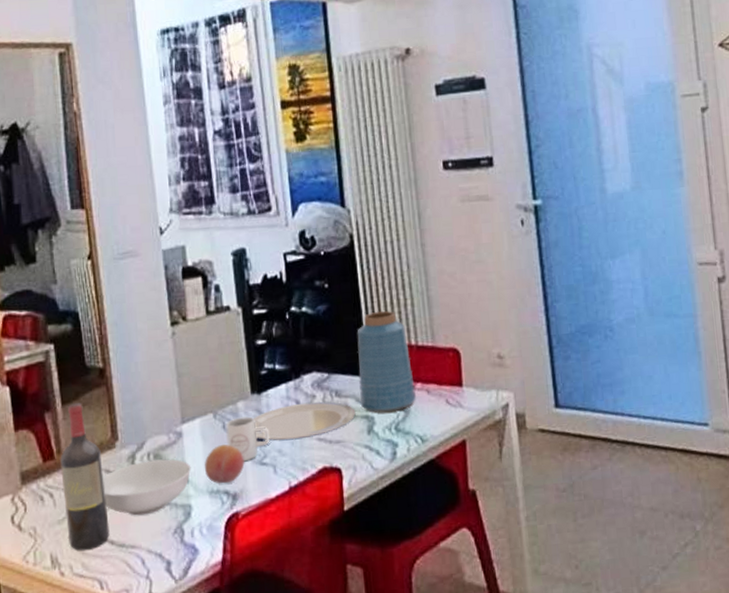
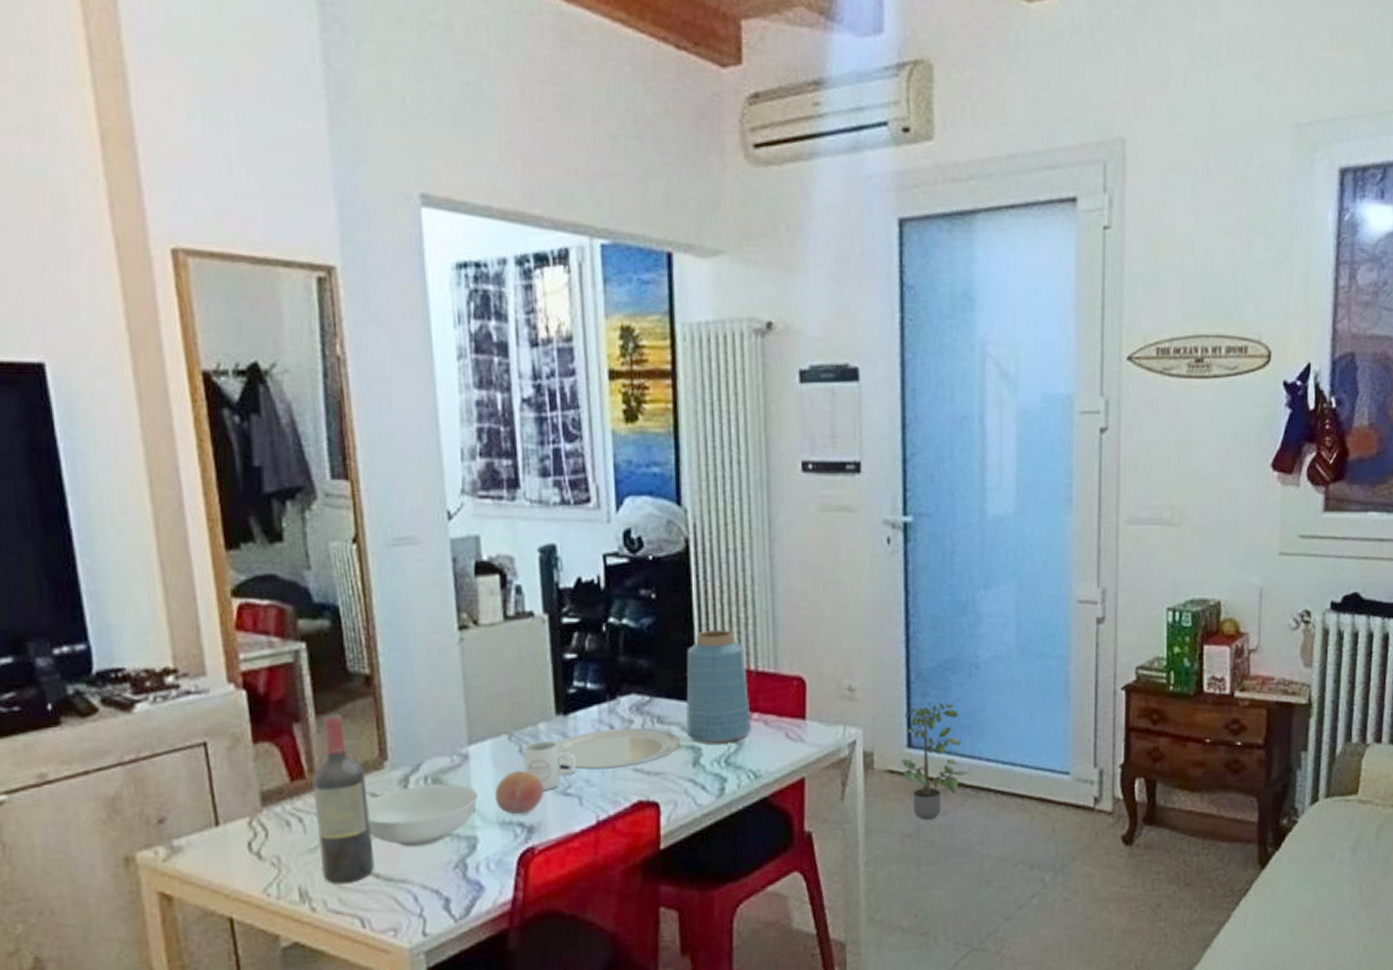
potted plant: none [549,364,615,474] -> present [900,702,971,819]

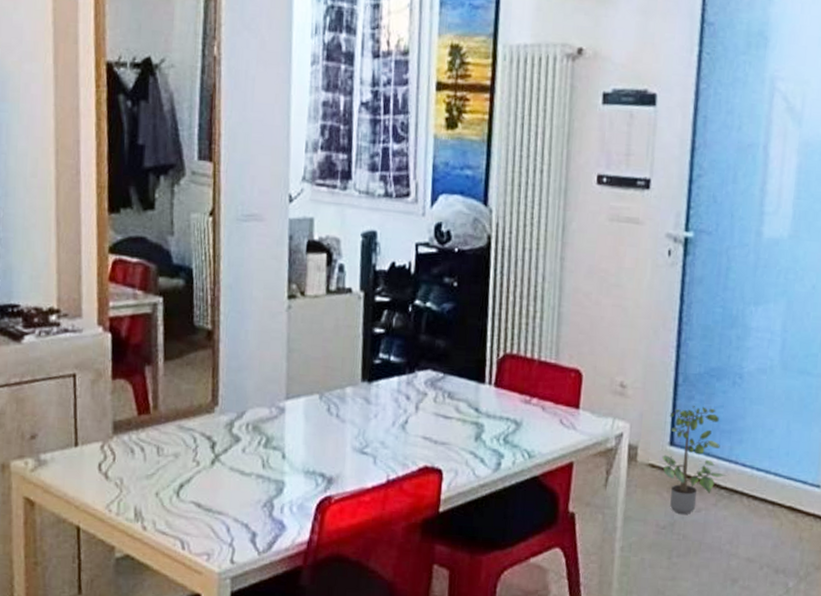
wine bottle: present [312,714,375,884] -> none [154,361,200,509]
bowl: present [366,784,479,847] -> none [196,430,290,484]
fruit: present [494,771,544,815] -> none [302,427,345,467]
mug: present [523,740,576,791] -> none [329,402,375,448]
plate: present [557,727,680,770] -> none [360,398,466,435]
vase: present [685,630,753,744] -> none [471,319,531,423]

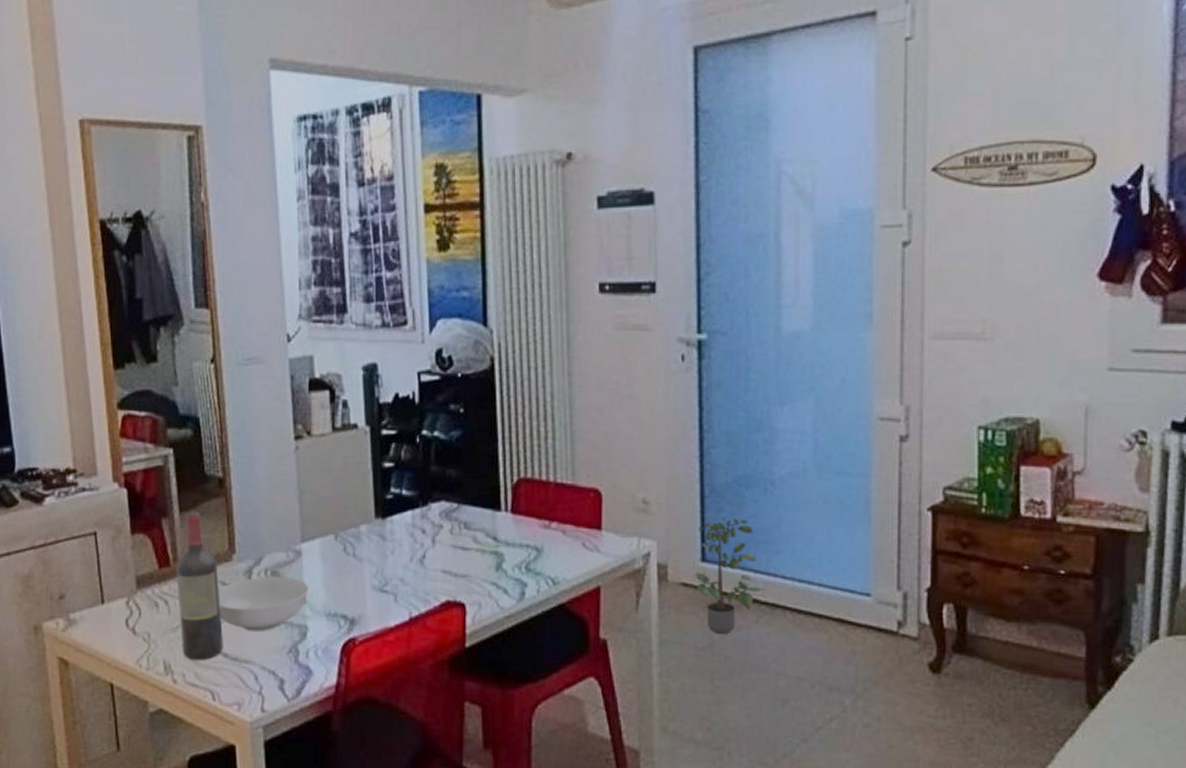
wine bottle: none [154,361,200,509] -> present [176,511,224,660]
bowl: none [196,430,290,484] -> present [218,577,309,631]

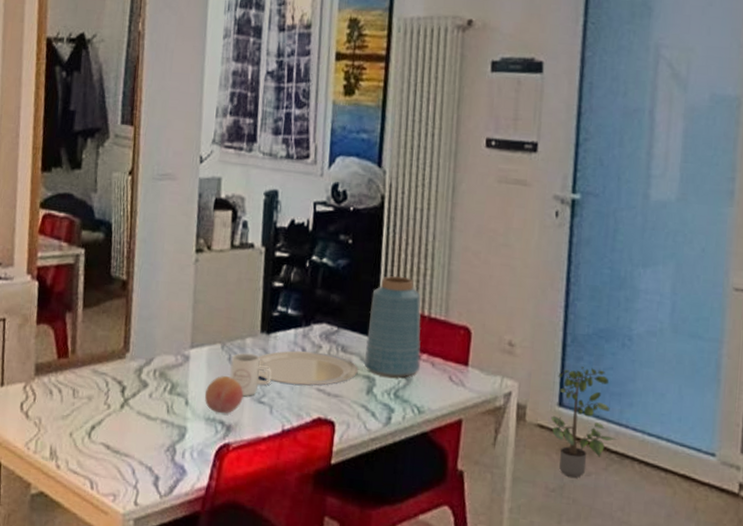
wine bottle: present [176,511,224,660] -> none [68,308,112,449]
bowl: present [218,577,309,631] -> none [107,376,193,428]
fruit: none [322,568,364,608] -> present [204,376,244,414]
mug: none [347,541,392,587] -> present [230,353,272,397]
plate: none [376,532,484,570] -> present [258,350,358,386]
vase: none [489,443,551,550] -> present [364,276,421,378]

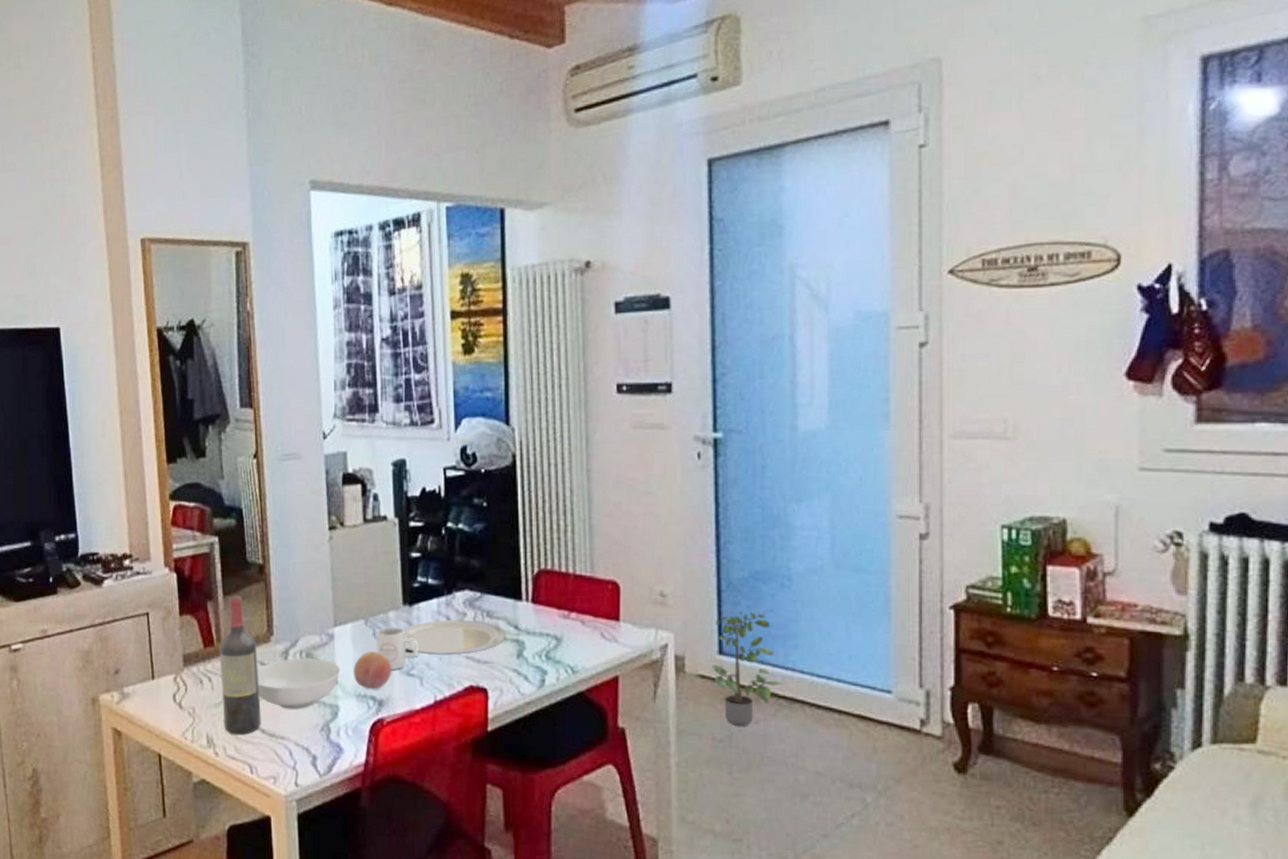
wine bottle: none [68,308,112,449] -> present [219,595,261,735]
bowl: none [107,376,193,428] -> present [257,658,341,709]
vase: present [364,276,421,378] -> none [511,536,571,639]

